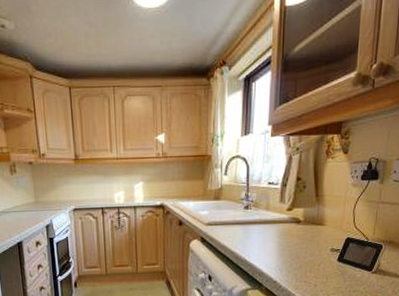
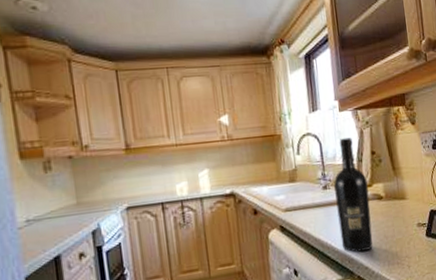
wine bottle: none [255,162,288,268] -> present [334,137,373,252]

